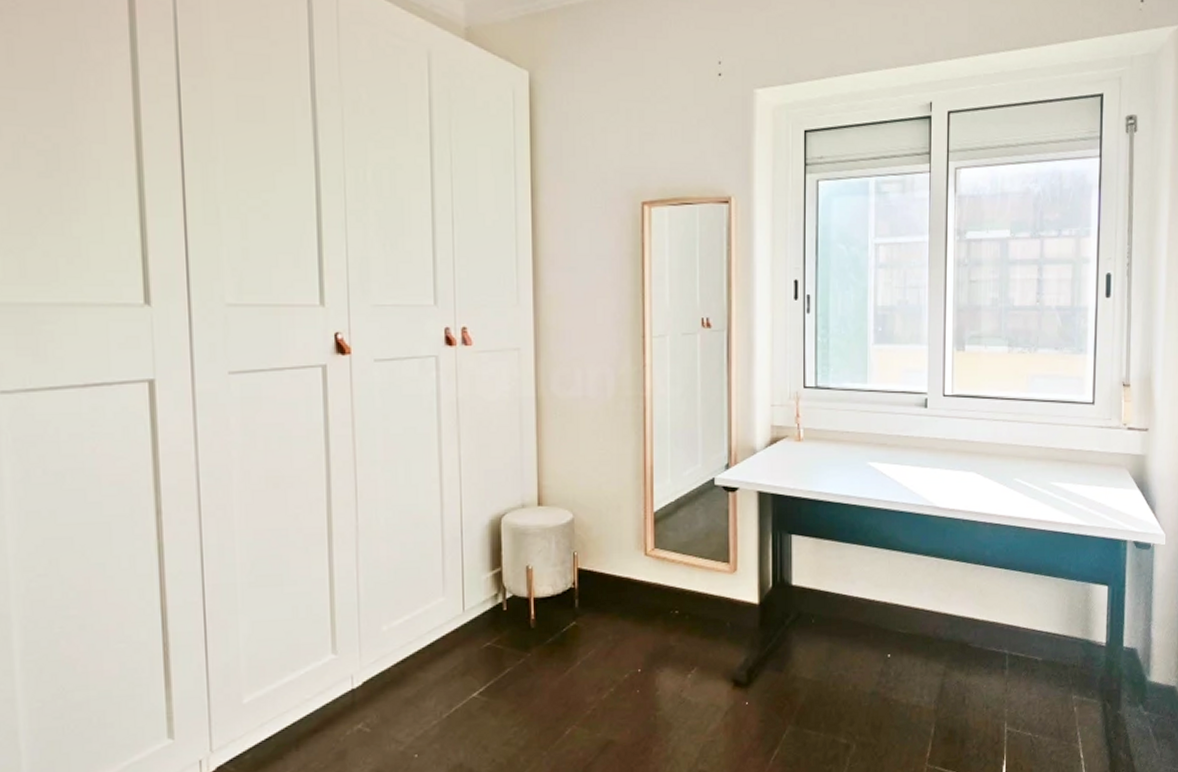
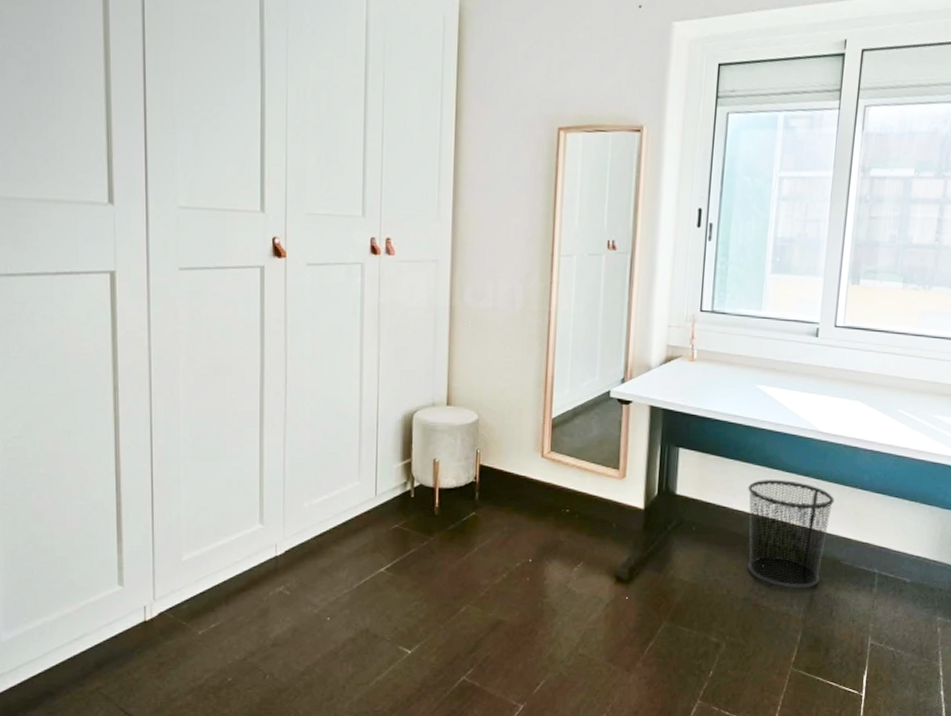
waste bin: none [867,561,957,678] -> present [747,480,835,589]

